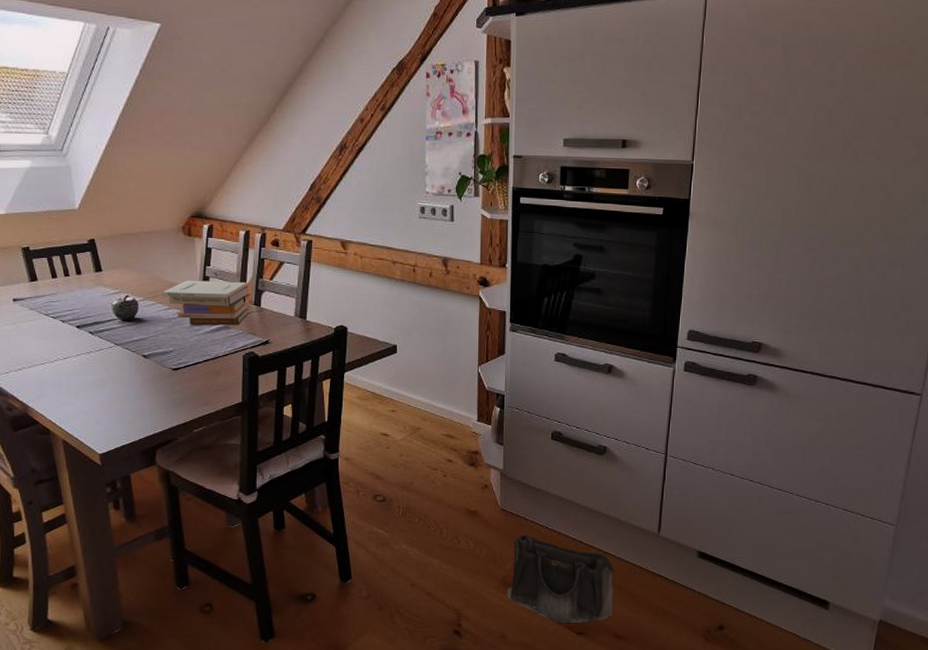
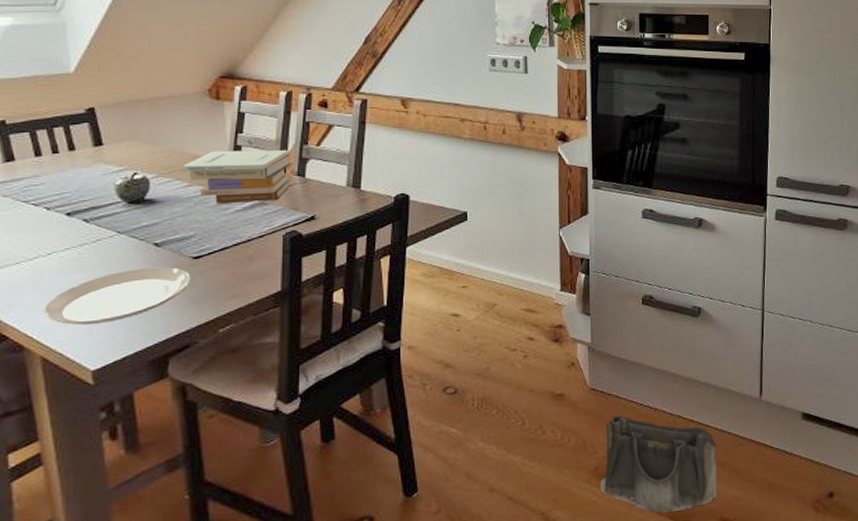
plate: none [63,374,171,417] -> present [44,266,191,325]

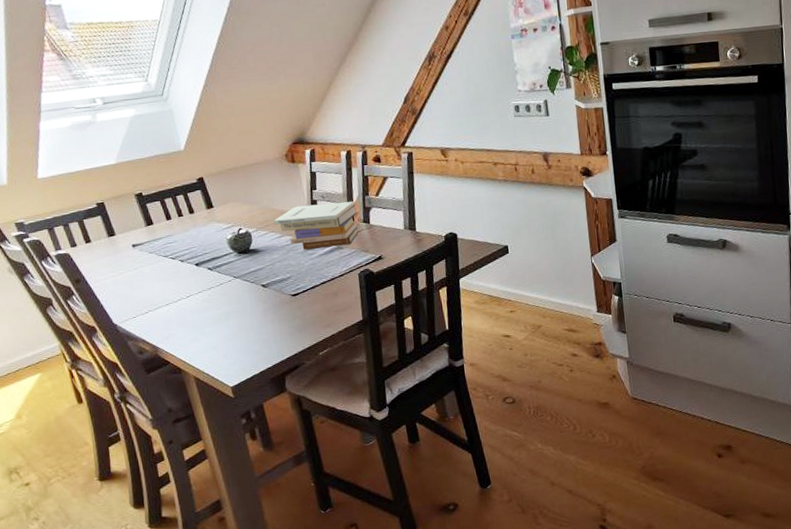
plate: present [44,266,191,325] -> none [191,303,293,351]
saddlebag: present [600,415,717,514] -> none [647,421,758,508]

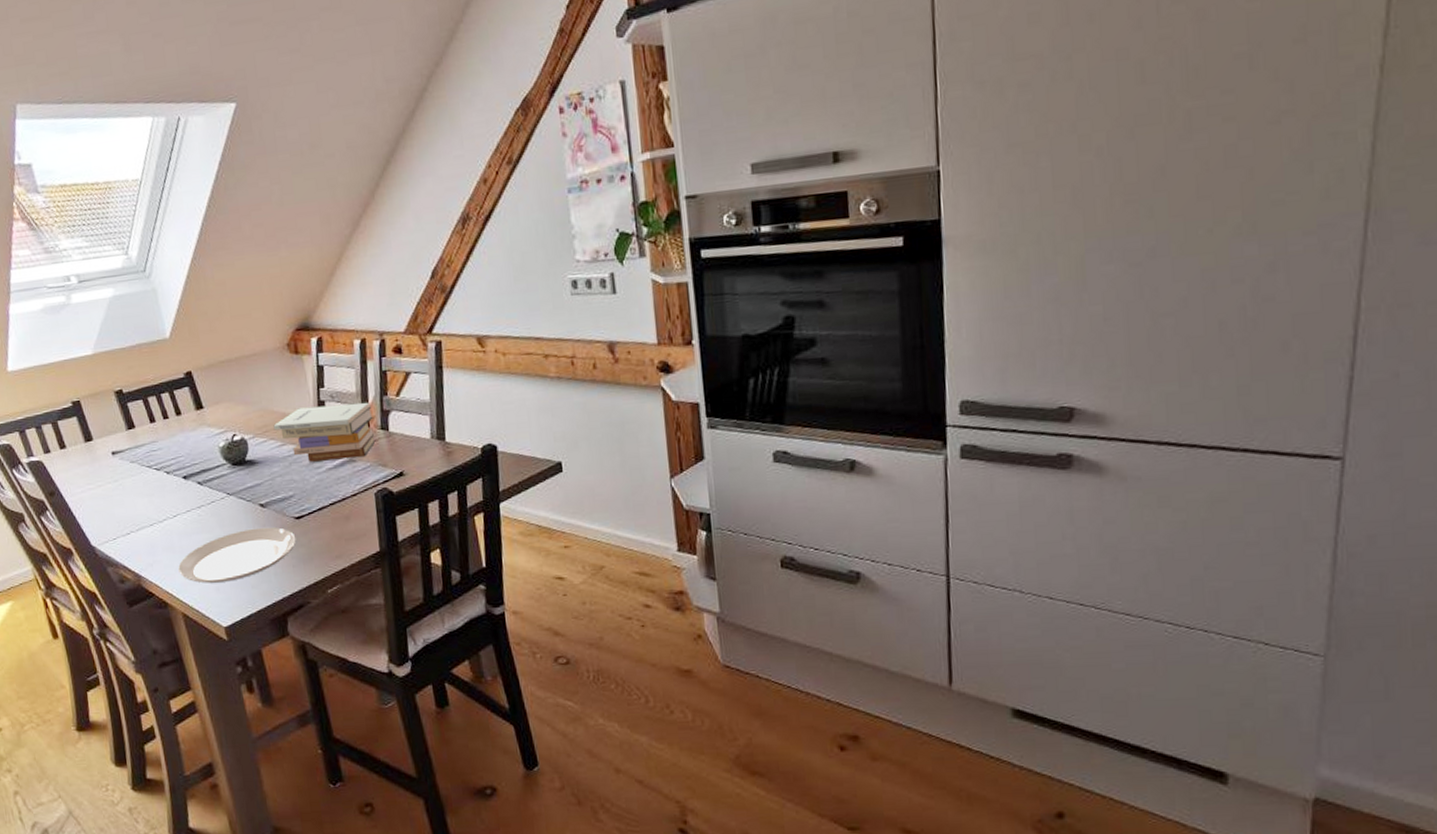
plate: none [191,303,293,351] -> present [178,527,296,583]

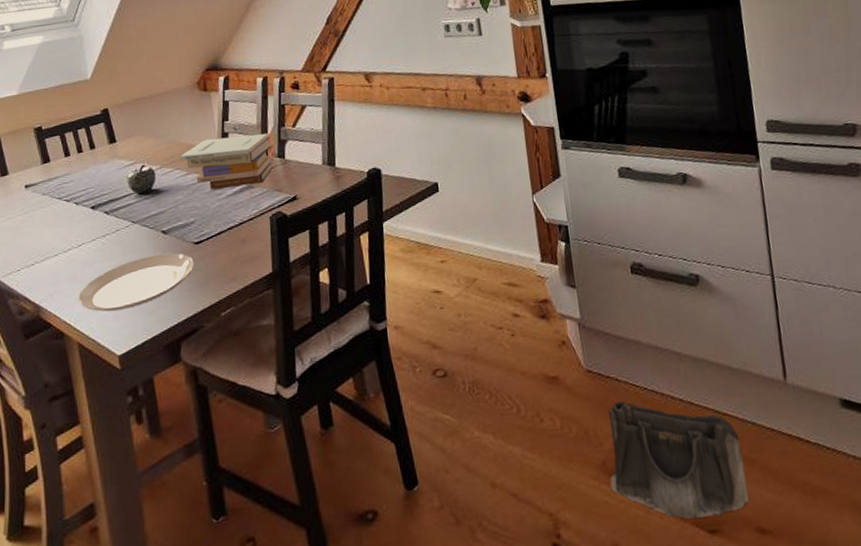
saddlebag: none [743,698,896,816] -> present [608,401,749,520]

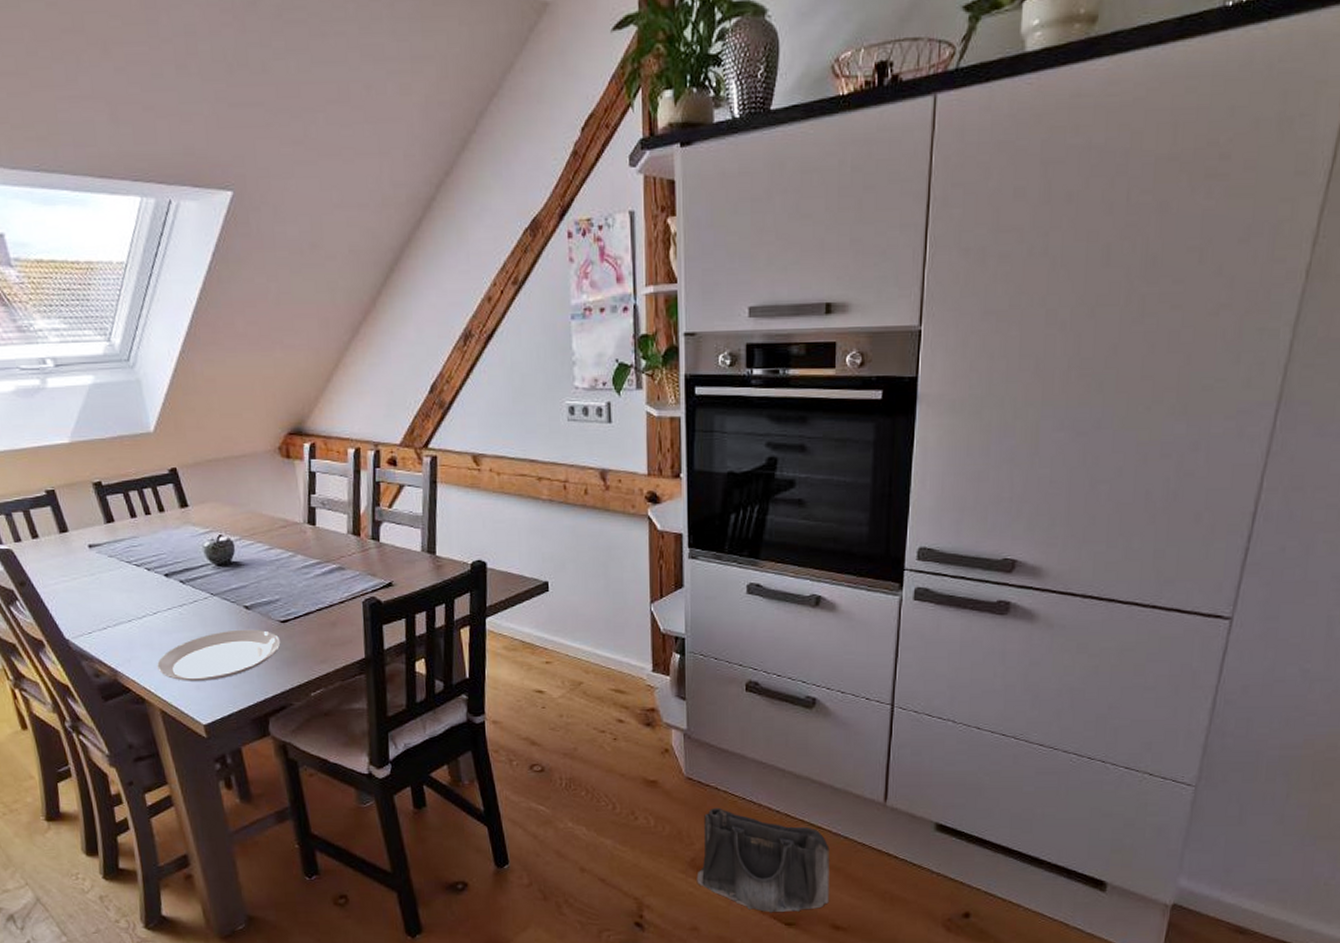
books: present [180,133,273,189] -> none [261,511,366,567]

